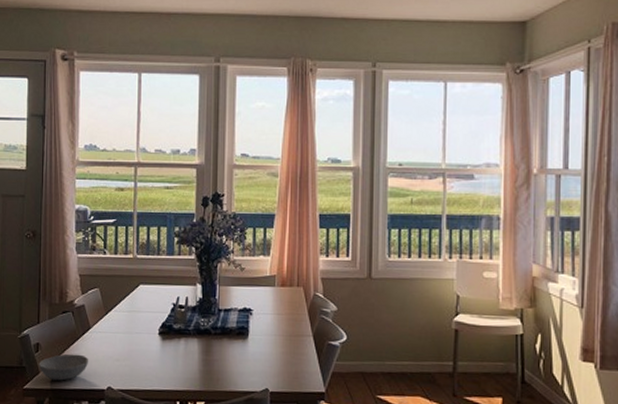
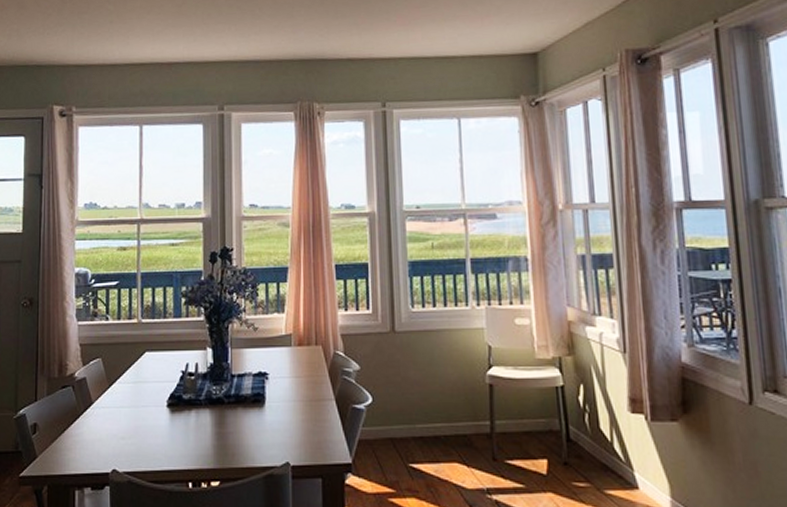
bowl: present [38,353,89,381] -> none [36,434,92,465]

